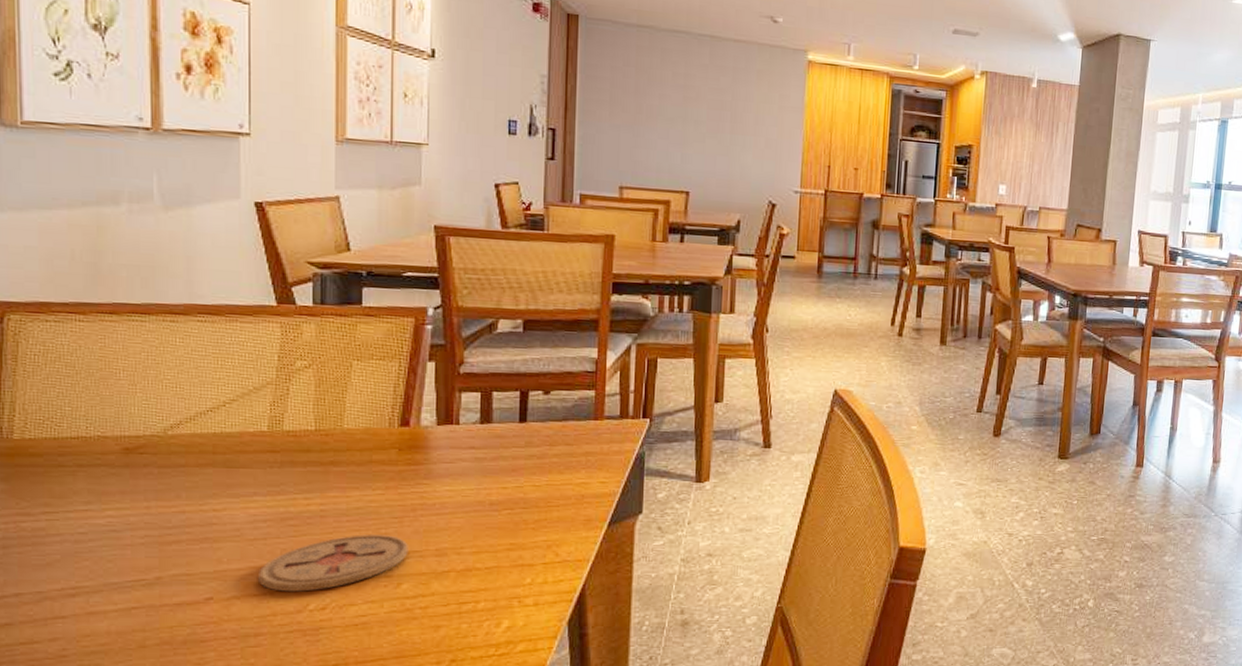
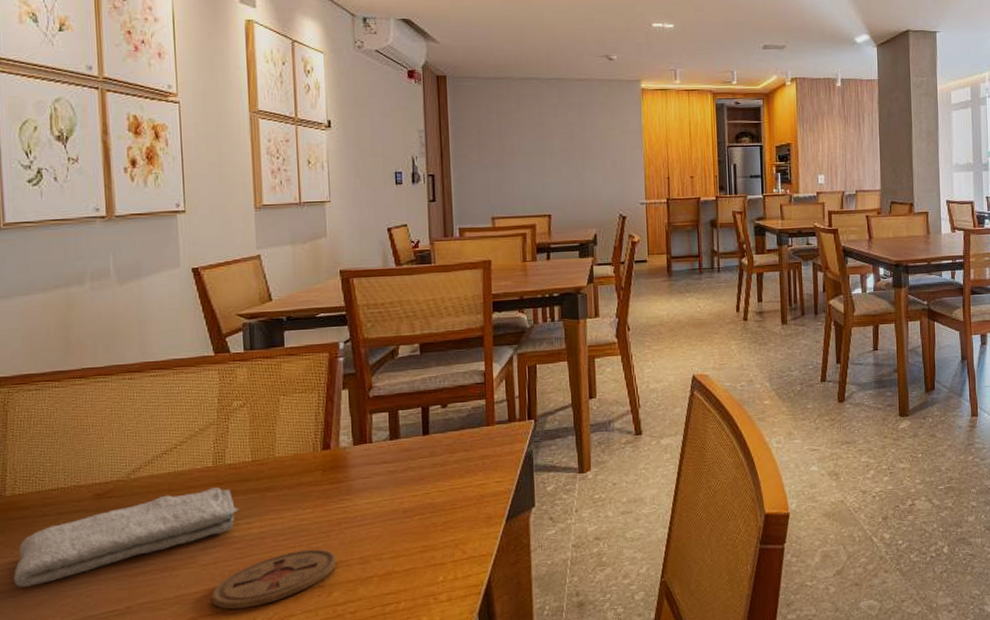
washcloth: none [18,455,297,544] -> present [12,487,239,587]

